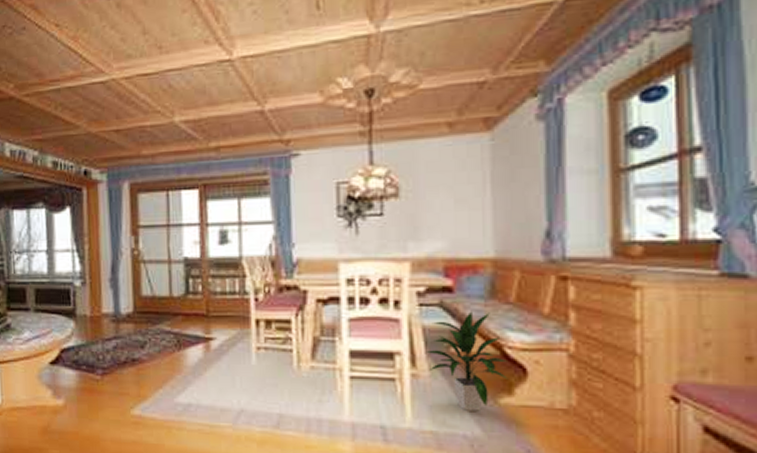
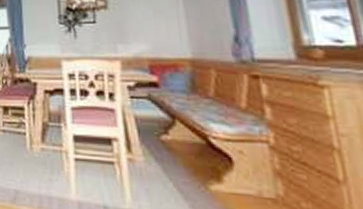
indoor plant: present [424,311,509,411] -> none [138,104,217,197]

